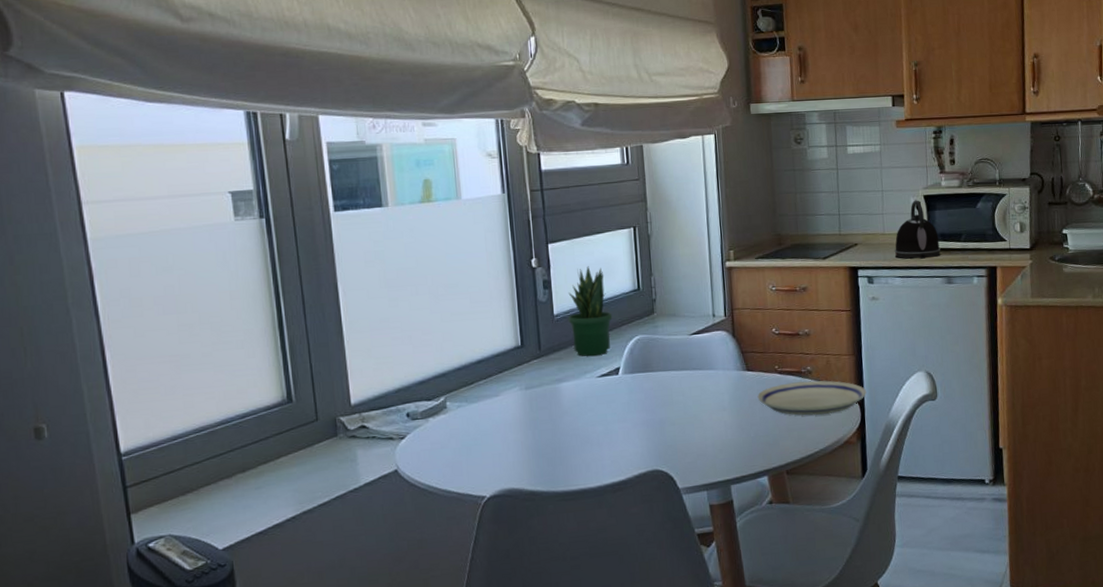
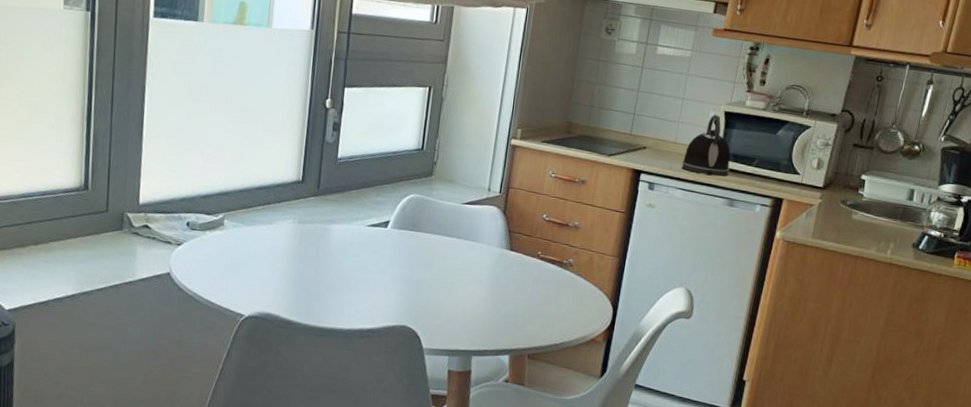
planter: present [568,266,613,356] -> none [350,117,393,206]
plate: present [757,380,866,416] -> none [515,270,623,310]

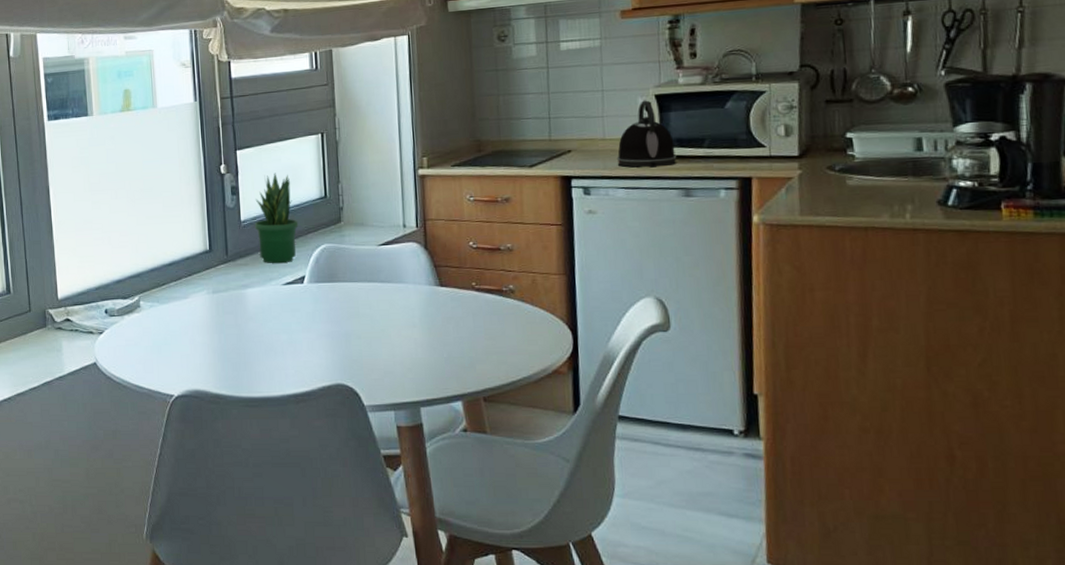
planter: none [350,117,393,206] -> present [254,173,299,263]

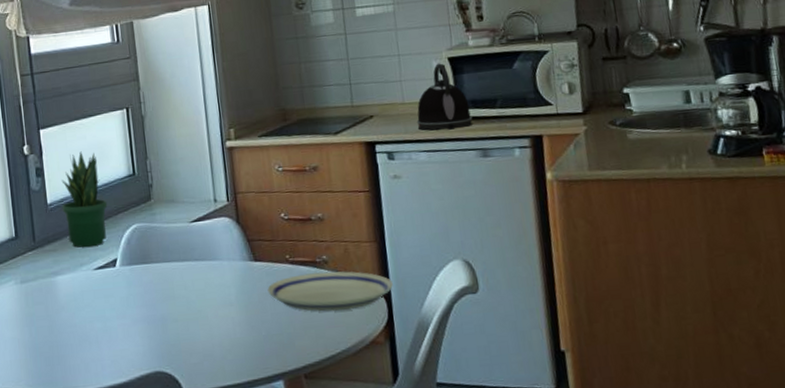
plate: none [451,301,580,339] -> present [267,271,393,312]

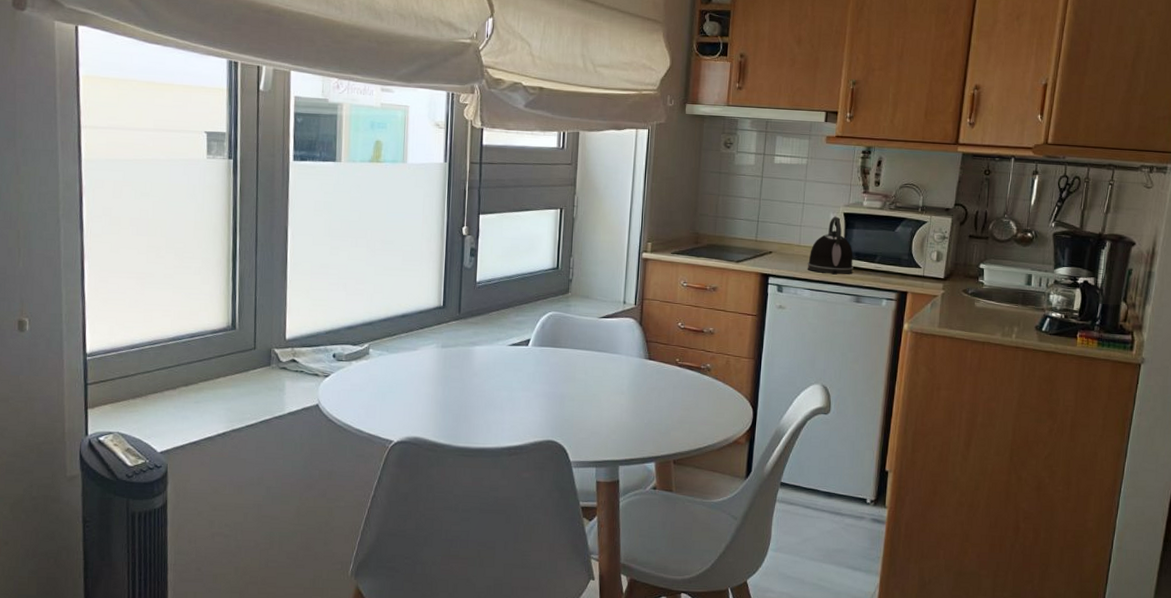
planter: present [61,151,108,248] -> none [488,240,530,325]
plate: present [267,271,393,312] -> none [655,377,761,412]

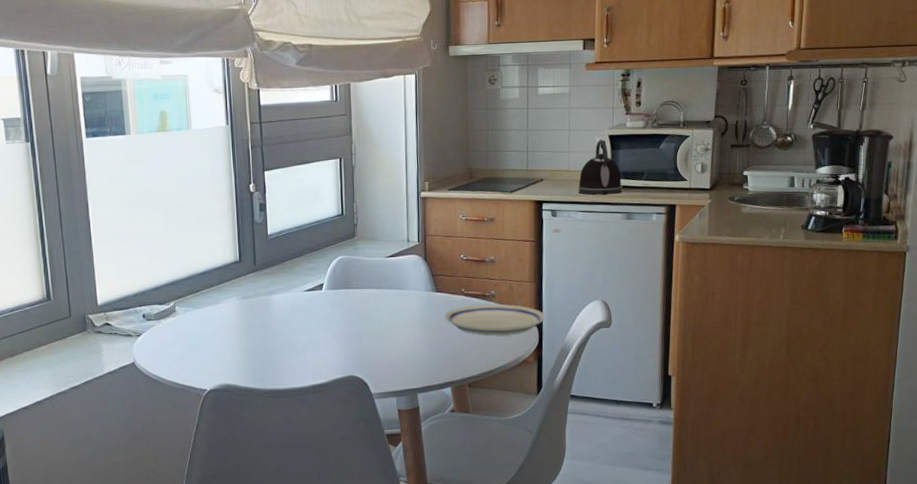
plate: none [655,377,761,412] -> present [445,304,545,335]

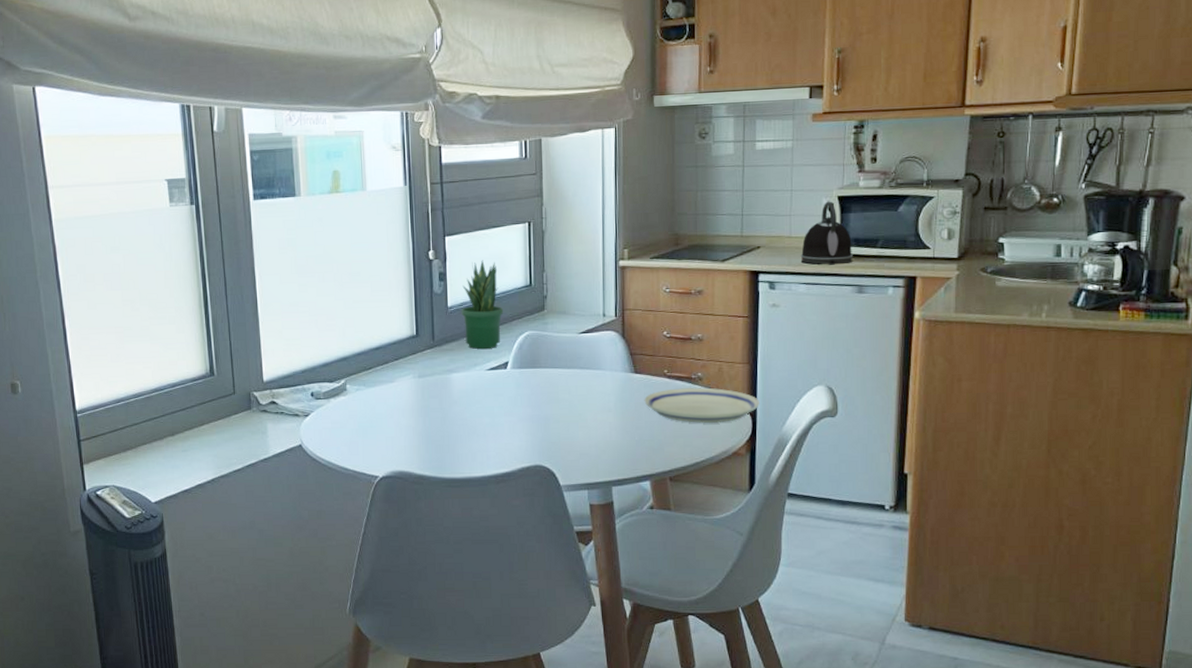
planter: none [280,192,319,272] -> present [461,260,504,349]

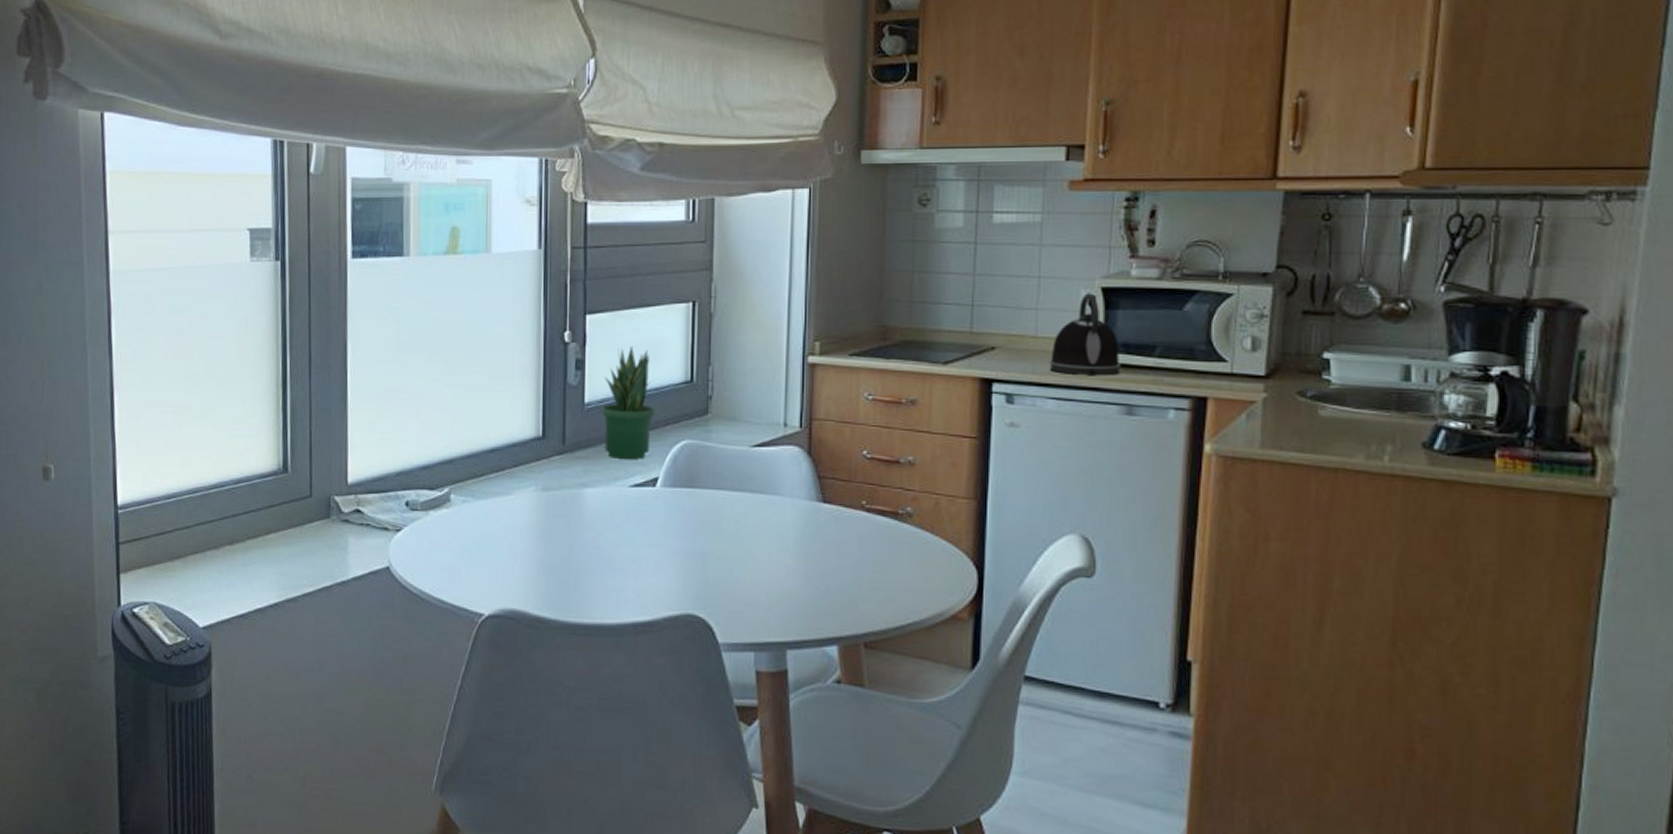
plate: present [644,387,759,423] -> none [834,525,988,575]

